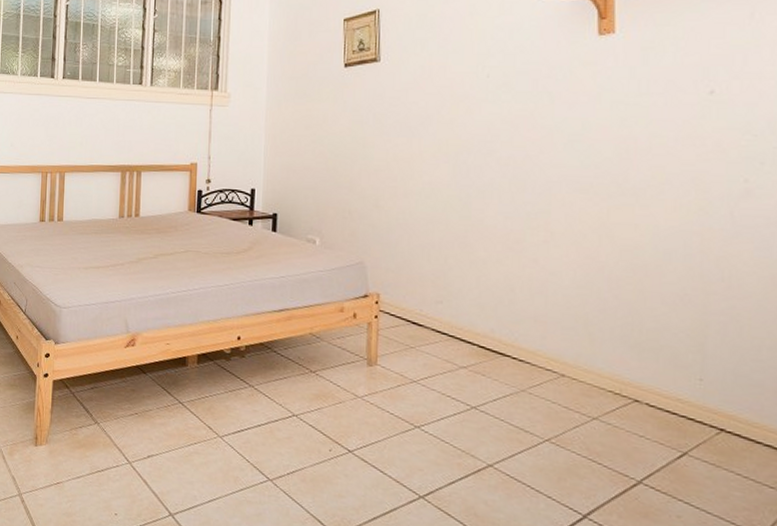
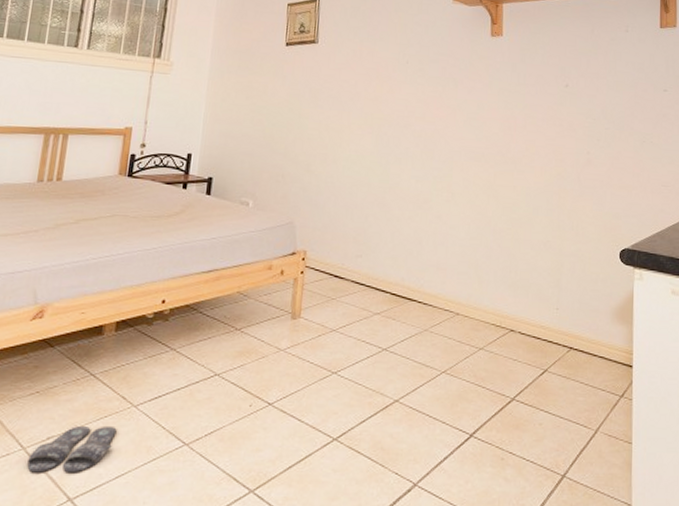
slippers: none [134,448,206,492] -> present [27,425,117,473]

